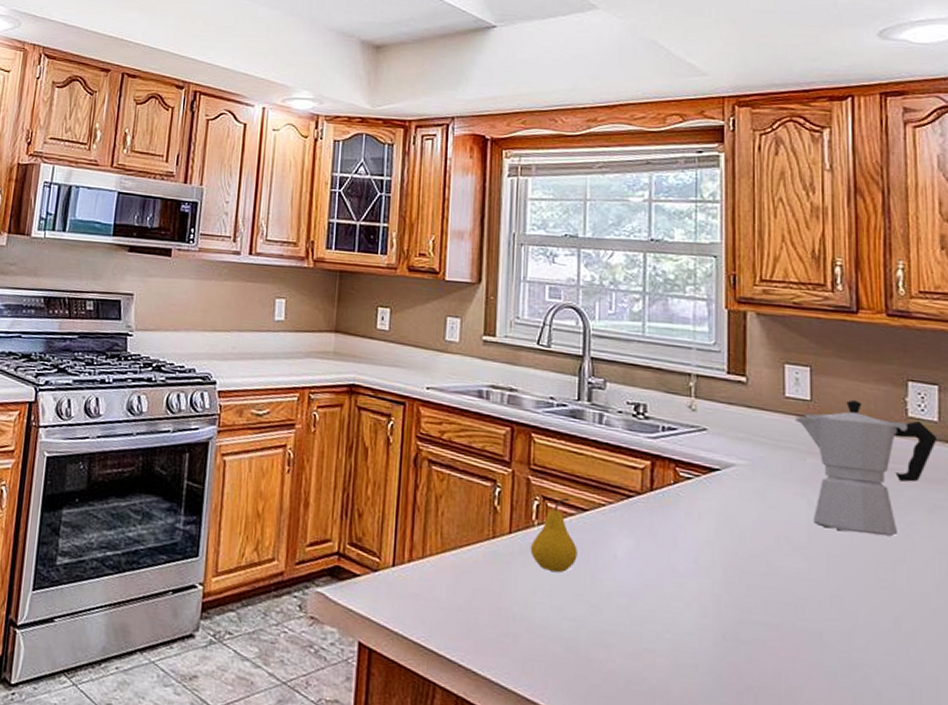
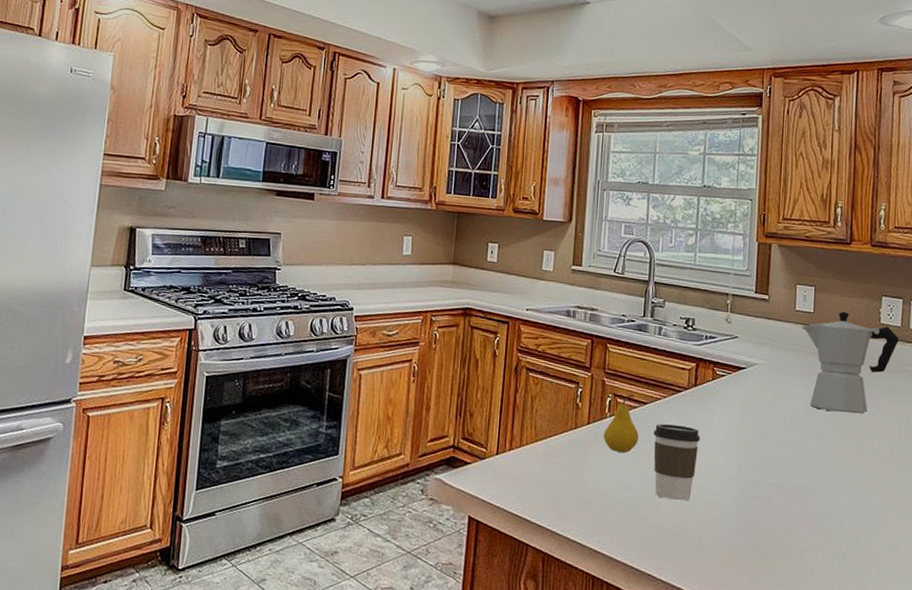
coffee cup: none [597,537,662,641] -> present [653,424,701,501]

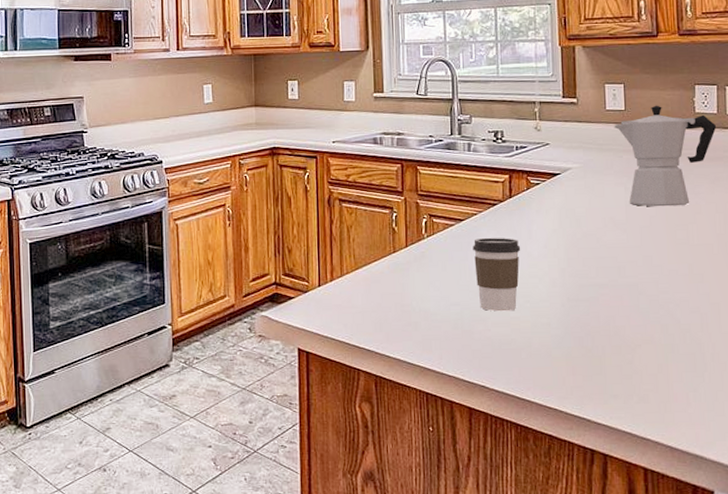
fruit: present [603,394,639,453] -> none [422,213,458,271]

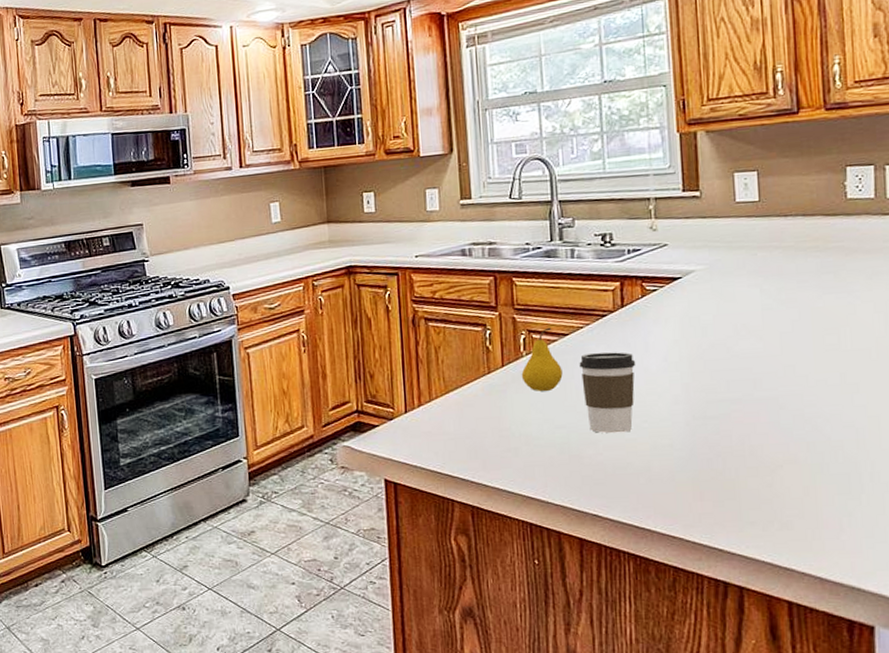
fruit: none [422,213,458,271] -> present [521,327,563,391]
moka pot: present [613,105,717,207] -> none [745,192,875,310]

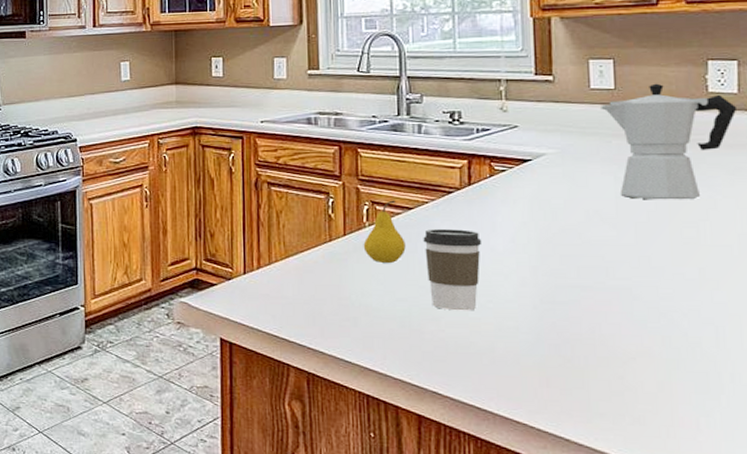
moka pot: none [745,192,875,310] -> present [599,83,738,200]

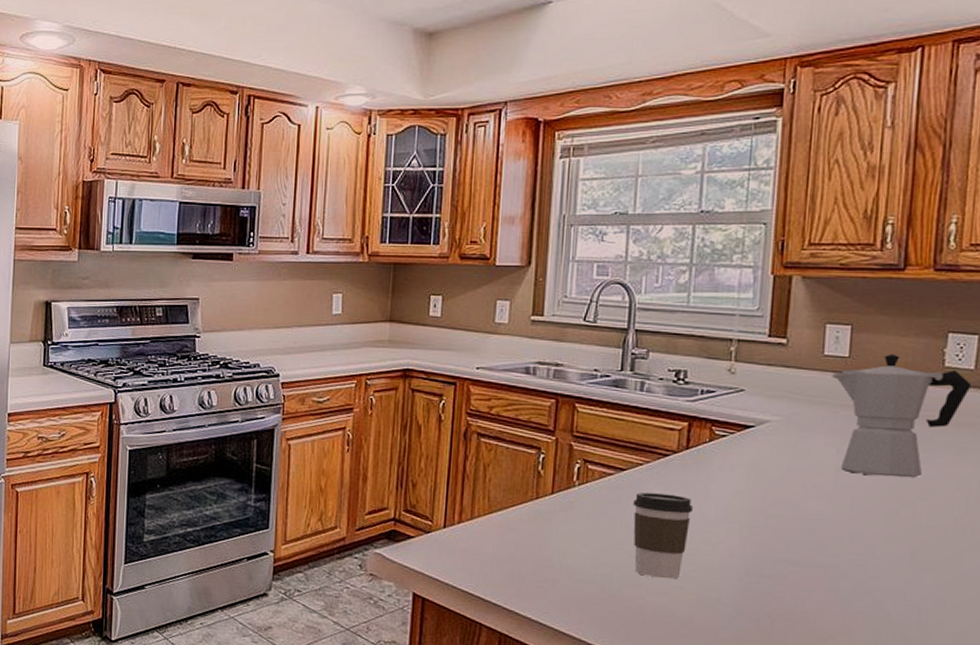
fruit: present [363,200,406,263] -> none [570,459,615,525]

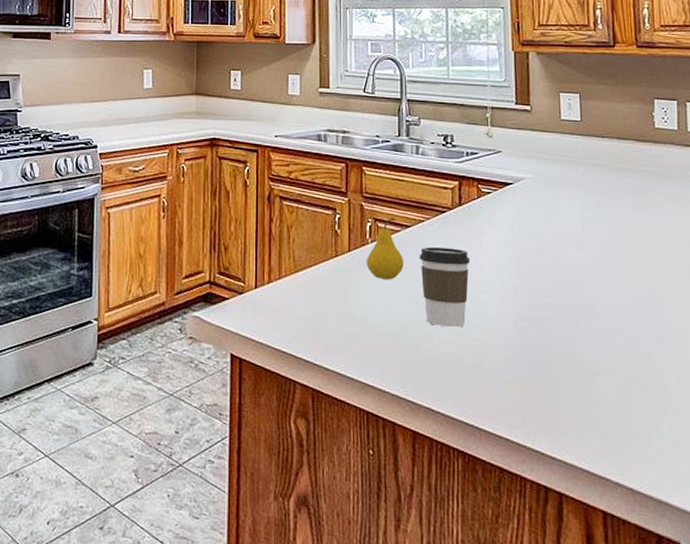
fruit: none [570,459,615,525] -> present [366,218,404,279]
moka pot: present [830,353,972,478] -> none [568,117,678,226]

